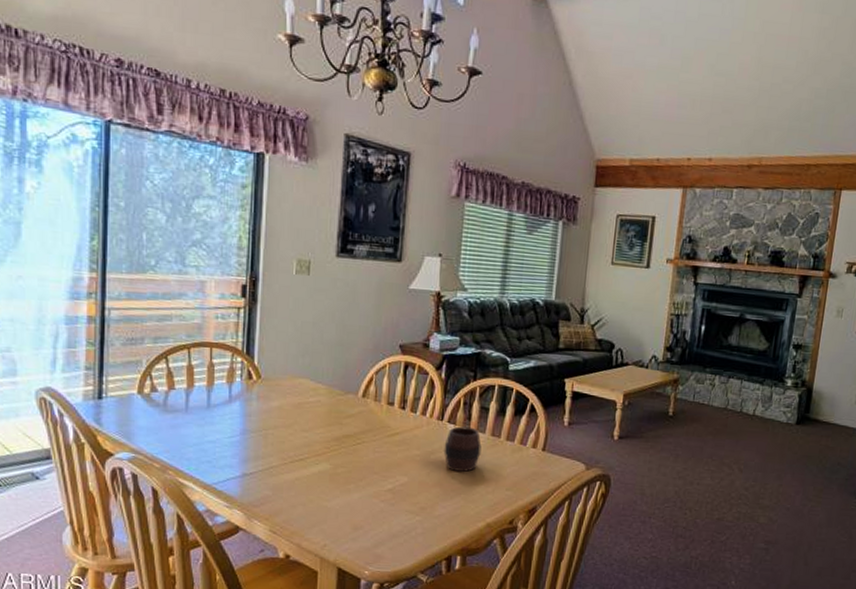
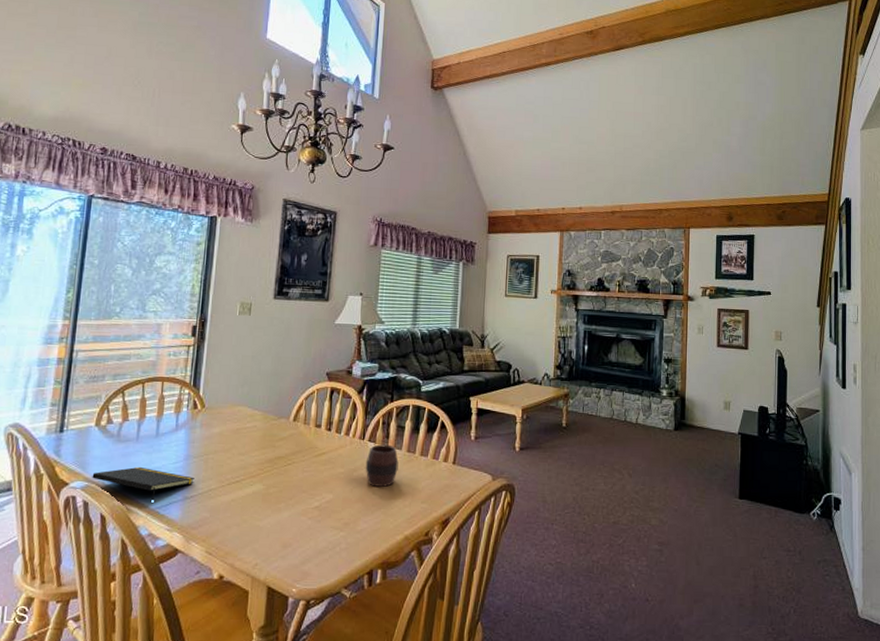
notepad: none [139,439,253,475] -> present [92,466,194,500]

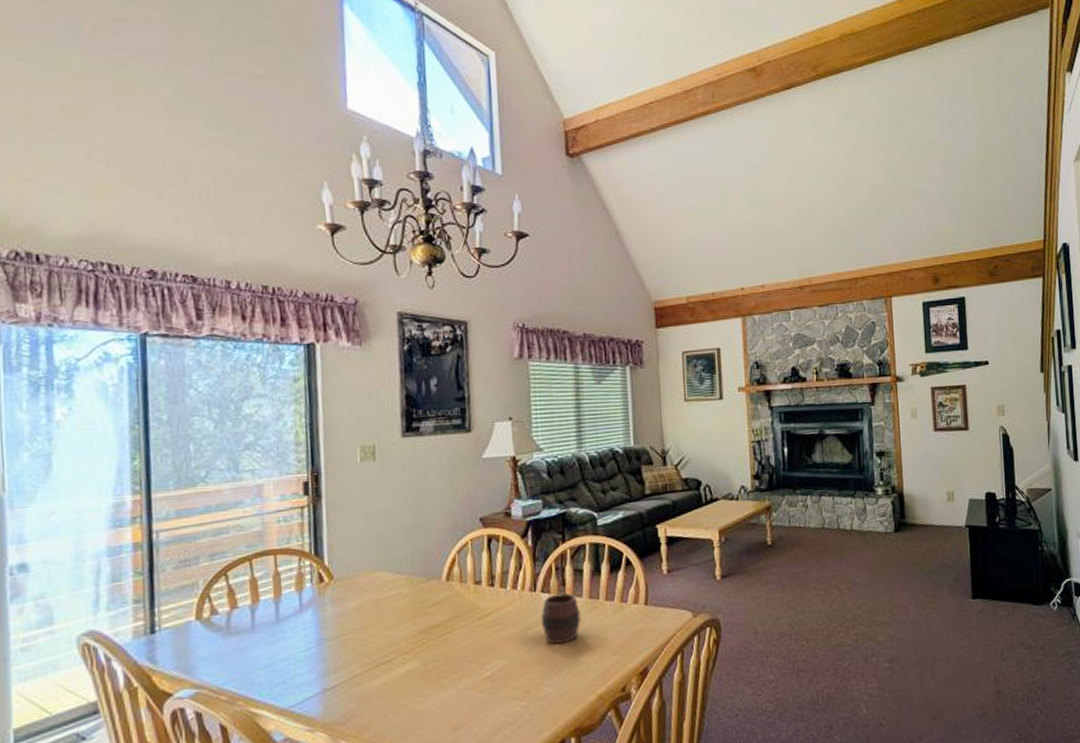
notepad: present [92,466,194,500] -> none [201,660,333,698]

